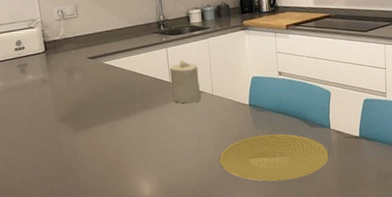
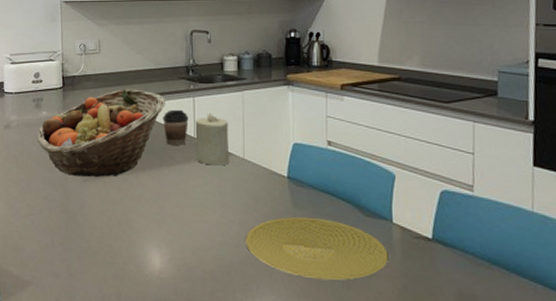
fruit basket: none [25,46,142,129] -> present [36,89,165,177]
coffee cup: none [141,59,164,91] -> present [163,109,189,145]

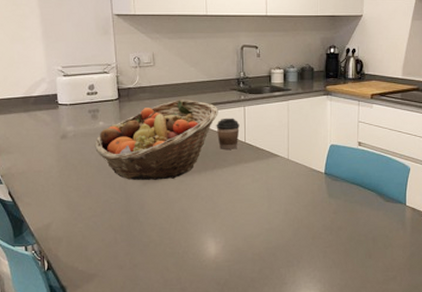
candle: present [195,113,230,166] -> none [246,120,276,166]
plate: present [246,216,389,280] -> none [289,204,401,252]

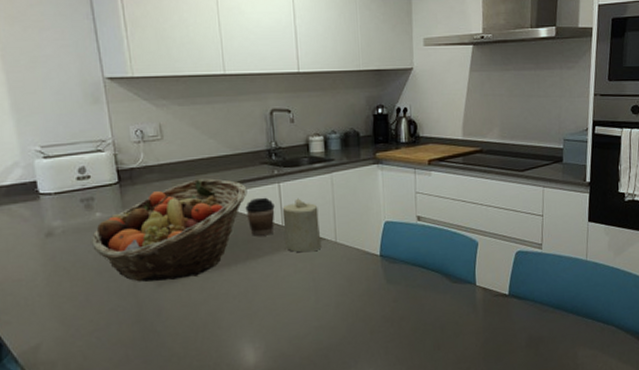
candle: none [246,120,276,166] -> present [282,198,322,253]

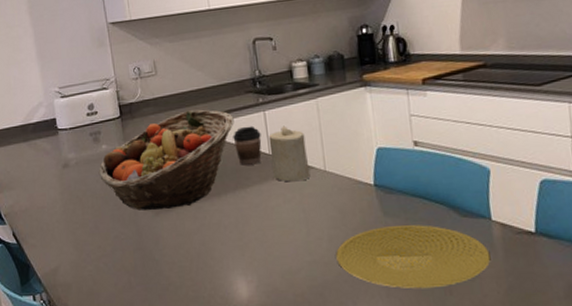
plate: none [342,290,473,346] -> present [336,224,491,288]

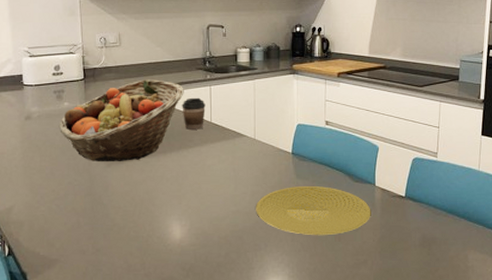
candle: present [268,125,311,182] -> none [211,100,243,146]

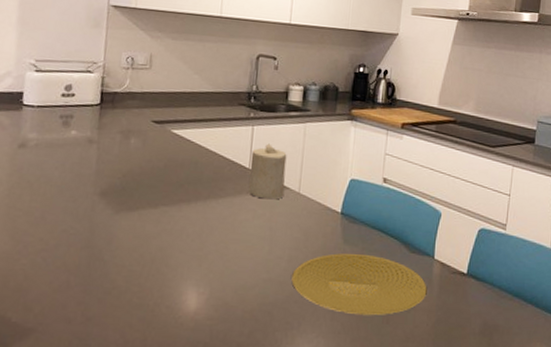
fruit basket: present [58,79,184,161] -> none [59,111,221,209]
coffee cup: present [182,97,206,130] -> none [216,137,245,177]
candle: none [211,100,243,146] -> present [248,143,287,200]

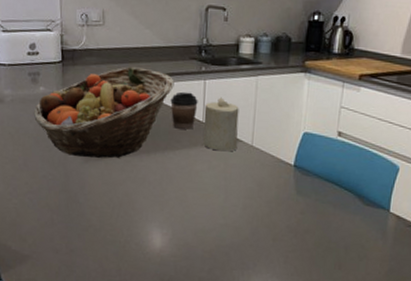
fruit basket: none [59,111,221,209] -> present [33,67,174,158]
coffee cup: none [216,137,245,177] -> present [170,91,198,130]
plate: present [291,253,427,315] -> none [246,203,381,262]

